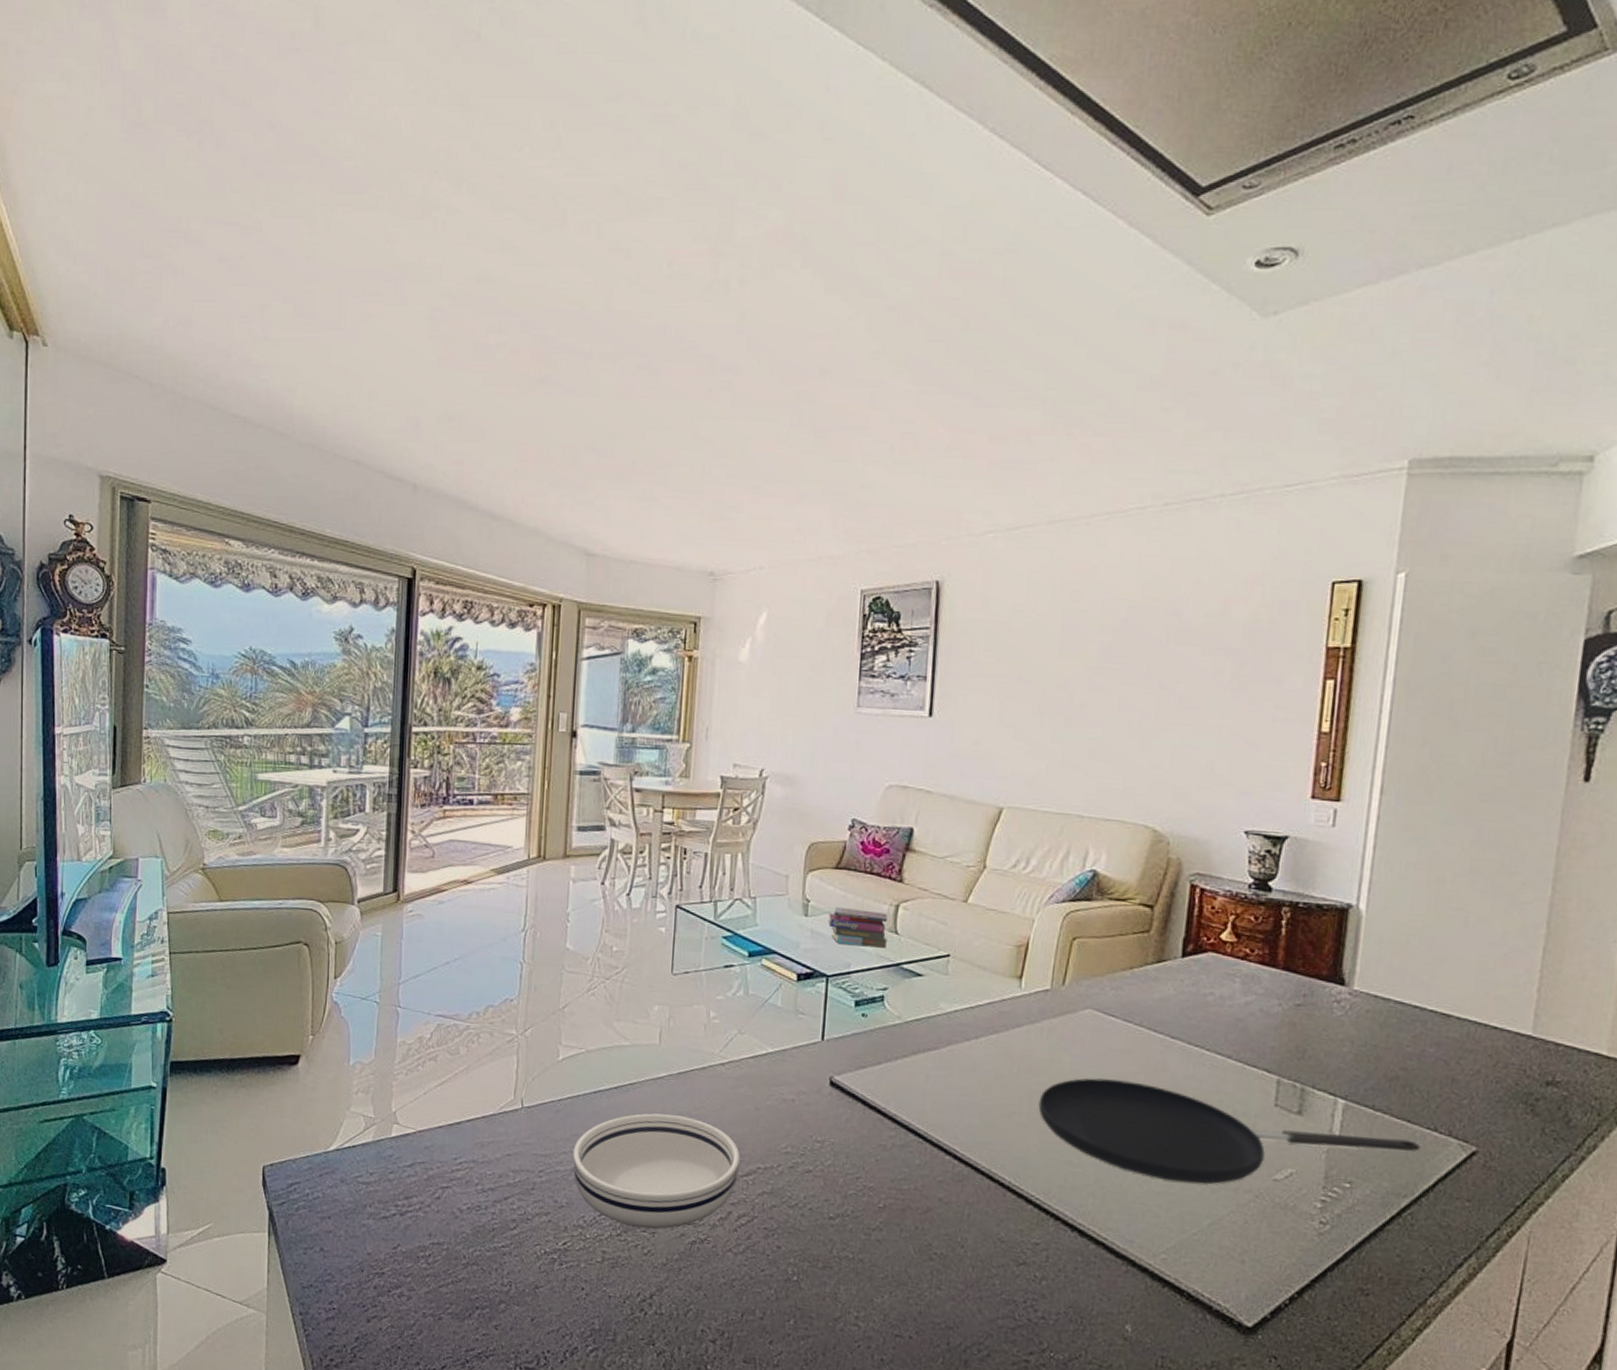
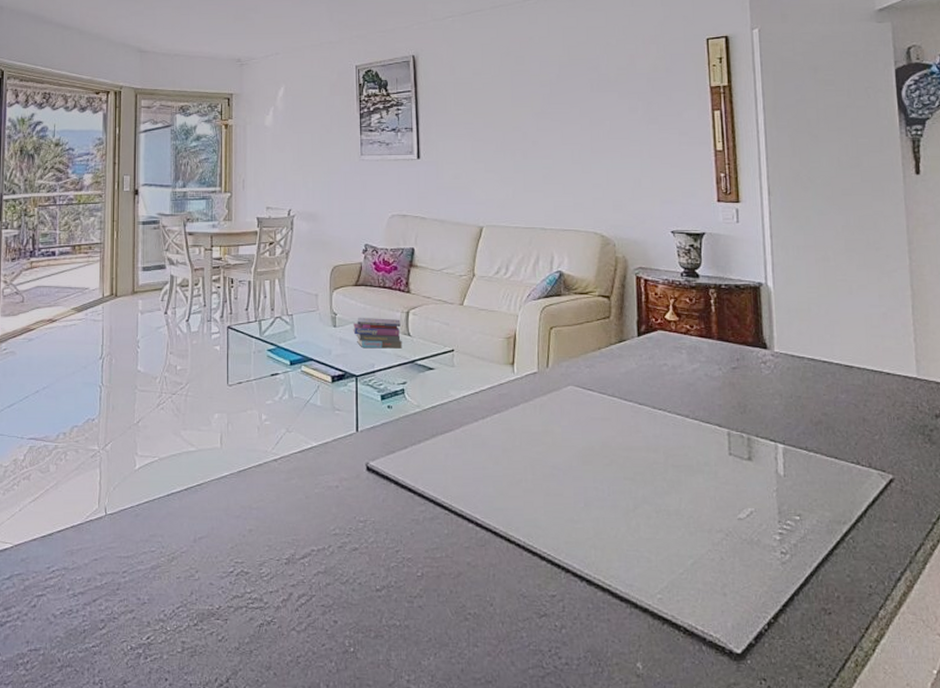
bowl: present [573,1113,740,1229] -> none [152,508,296,616]
frying pan: present [1038,1077,1420,1184] -> none [540,444,849,528]

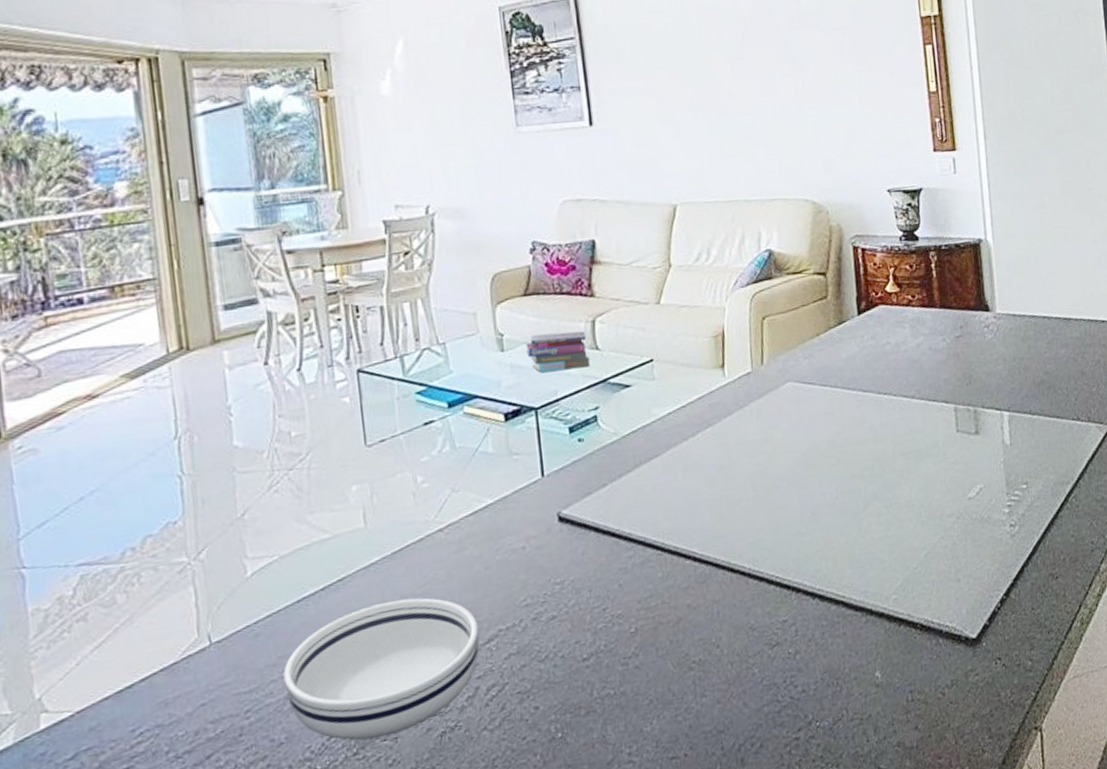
bowl: none [152,508,296,616] -> present [283,597,479,741]

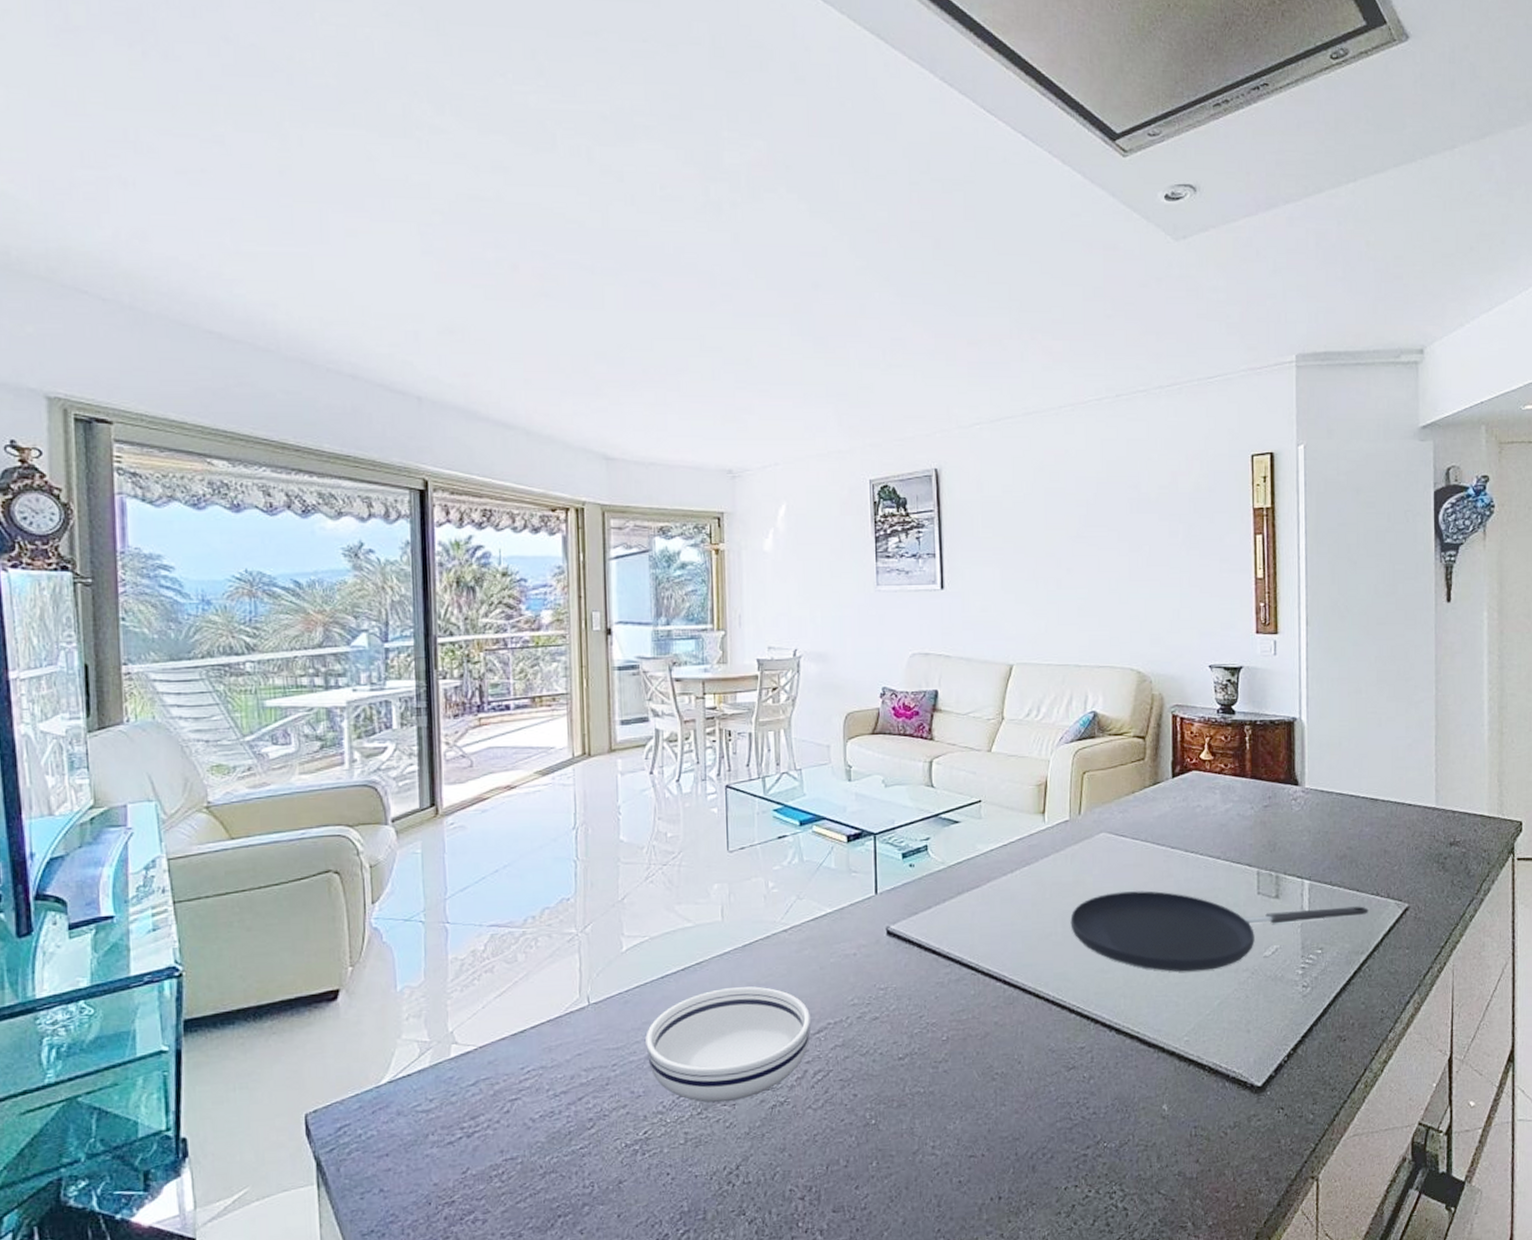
books: present [526,331,590,372] -> none [870,768,925,803]
frying pan: none [761,433,1071,526] -> present [1070,891,1368,972]

